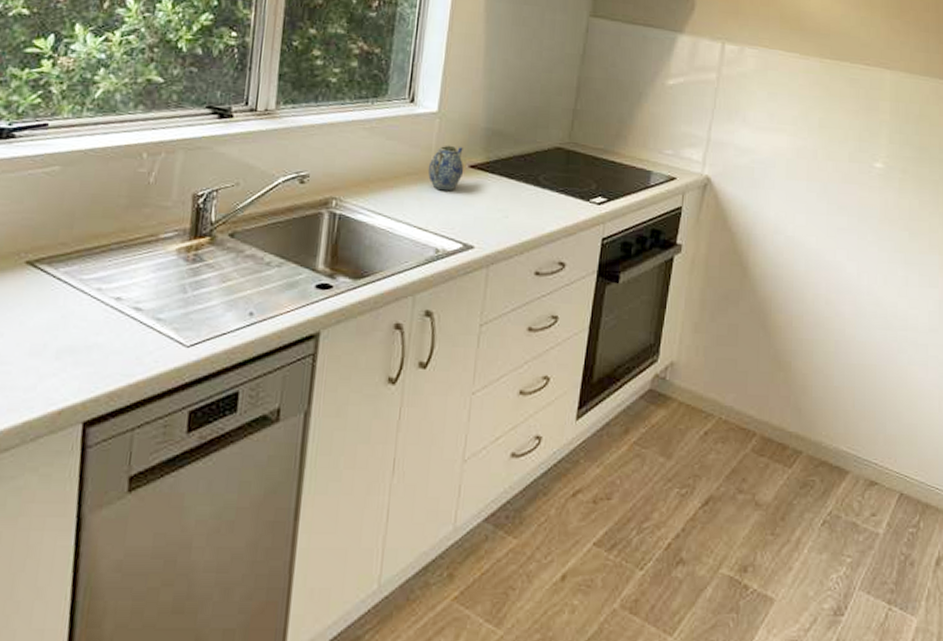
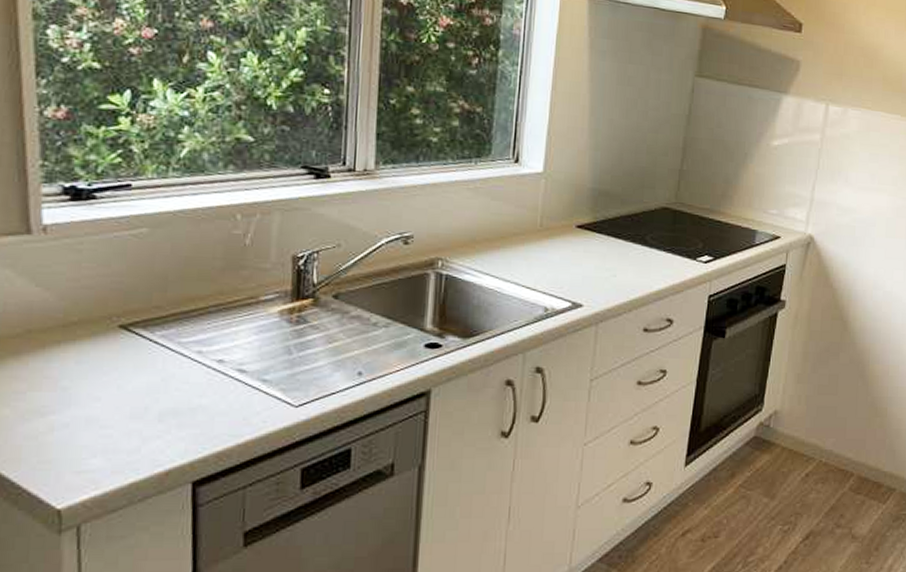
teapot: present [427,145,464,191] -> none [534,205,571,251]

